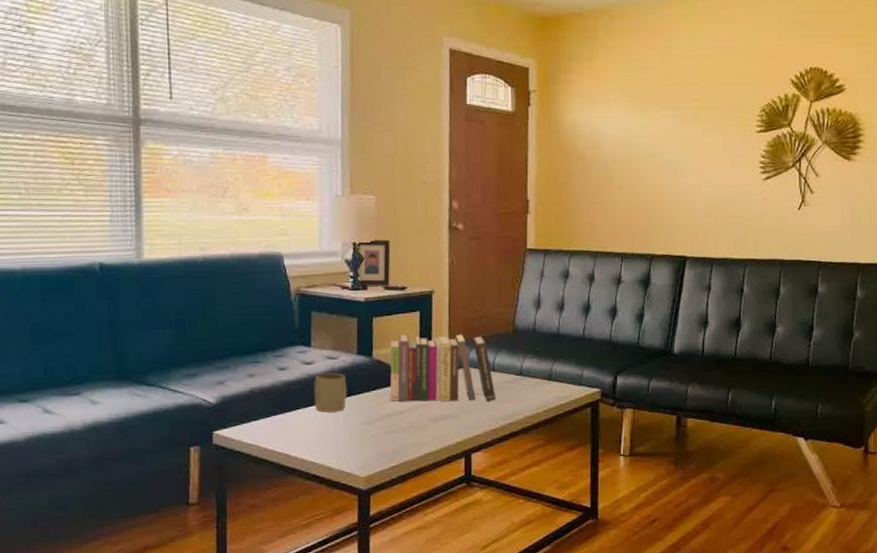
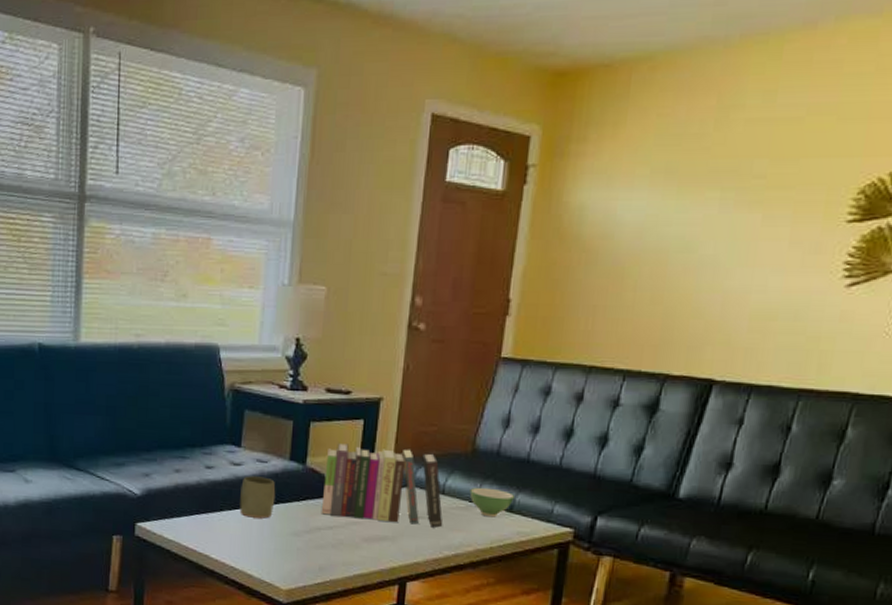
picture frame: present [357,239,391,287] -> none [297,336,338,389]
bowl: none [515,361,552,387] -> present [469,487,516,518]

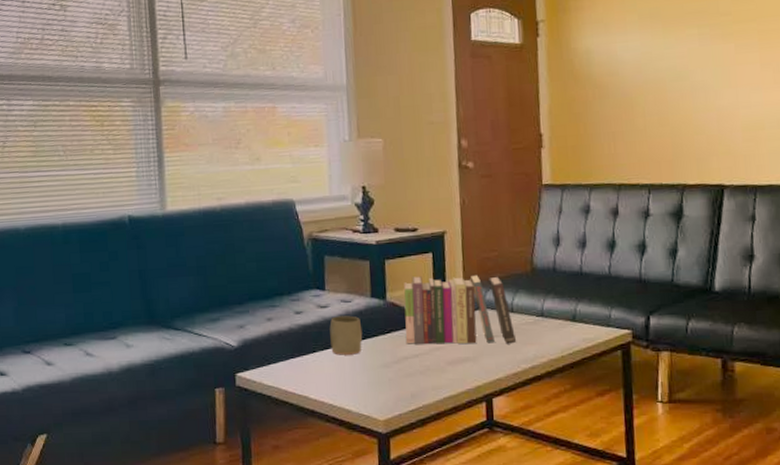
bowl: present [469,487,516,518] -> none [535,301,576,329]

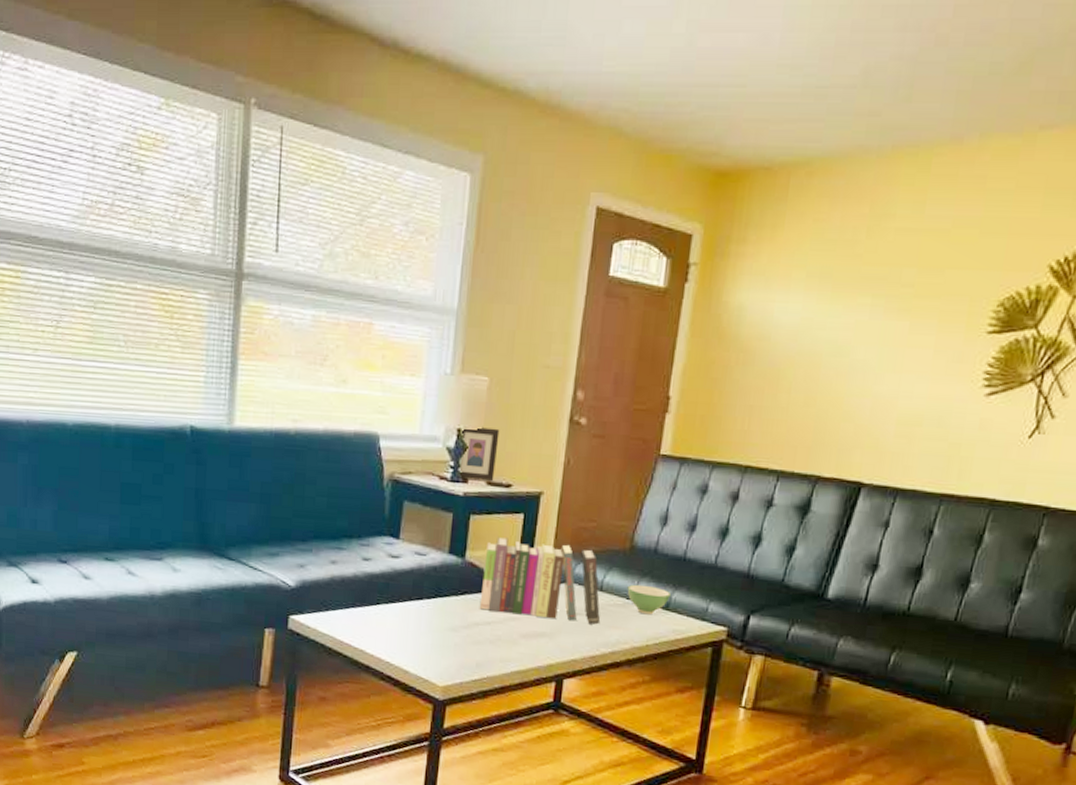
mug: present [329,315,363,355] -> none [397,569,434,613]
picture frame: none [366,181,401,229] -> present [457,427,500,482]
bowl: none [535,301,576,329] -> present [627,584,672,615]

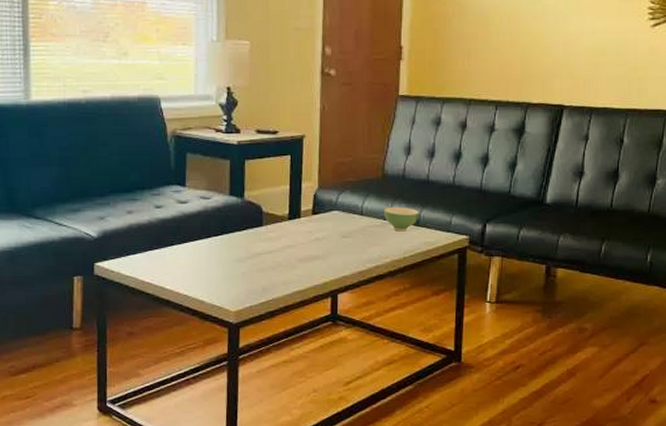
picture frame: present [457,427,500,482] -> none [231,84,263,130]
books: present [479,536,601,625] -> none [260,176,364,244]

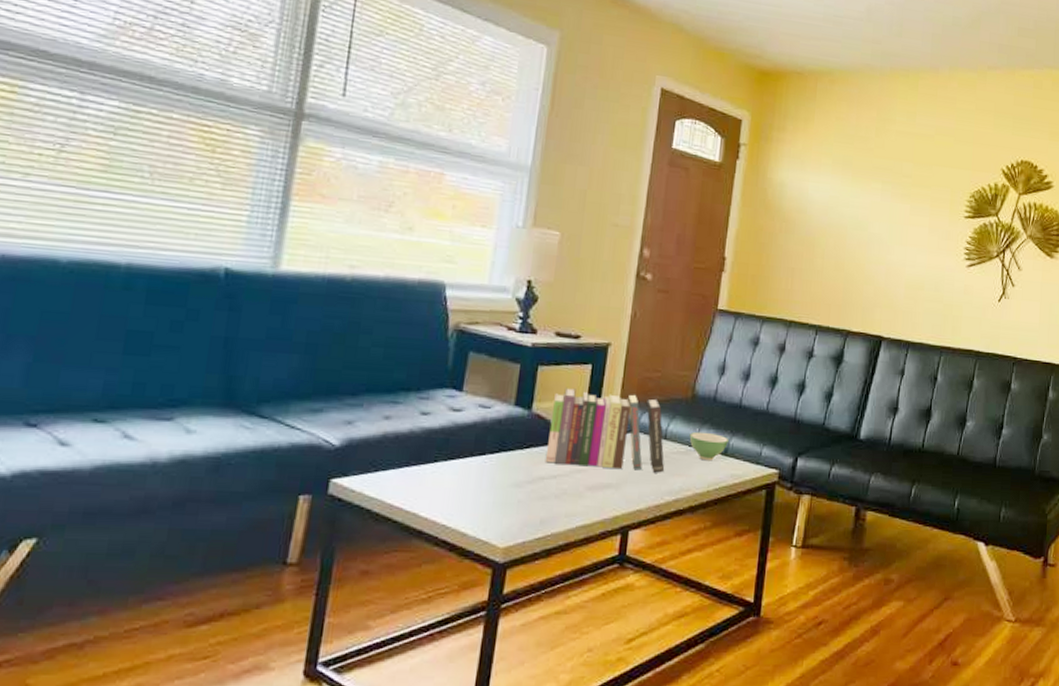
books: none [260,176,364,244] -> present [545,387,665,473]

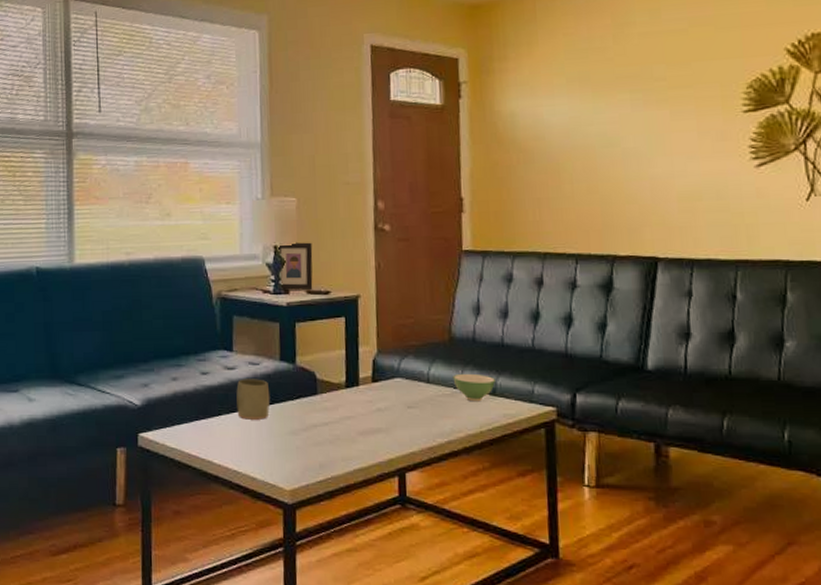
mug: none [456,422,499,469] -> present [236,379,270,420]
picture frame: none [526,280,570,333] -> present [278,242,313,291]
books: present [545,387,665,473] -> none [314,340,433,416]

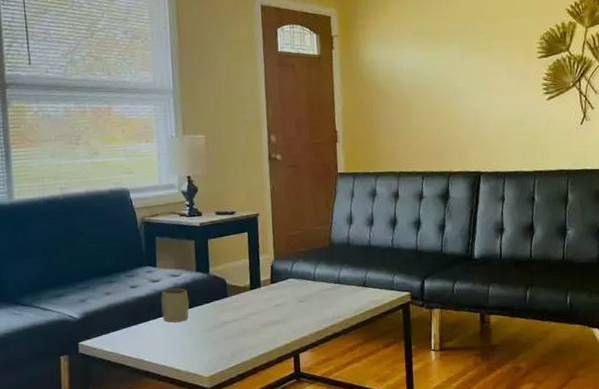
picture frame: present [278,242,313,291] -> none [191,172,221,213]
bowl: present [453,373,496,402] -> none [333,270,366,293]

